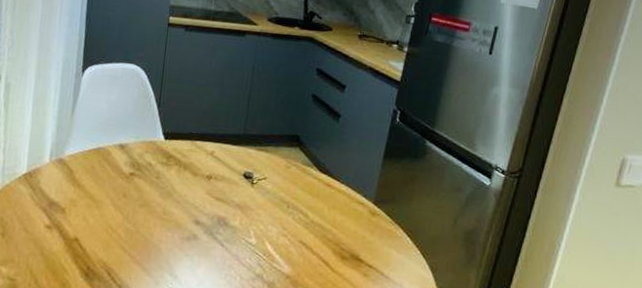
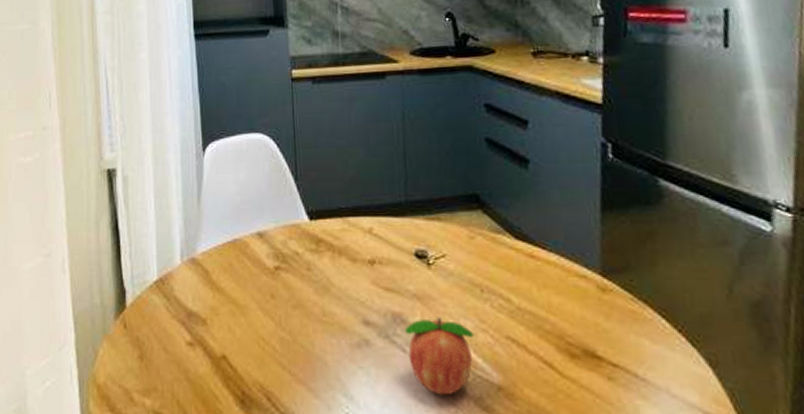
fruit: none [225,223,277,280] -> present [405,317,474,396]

